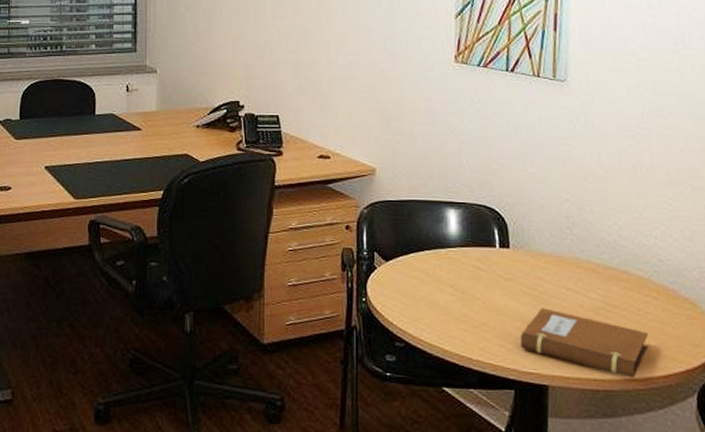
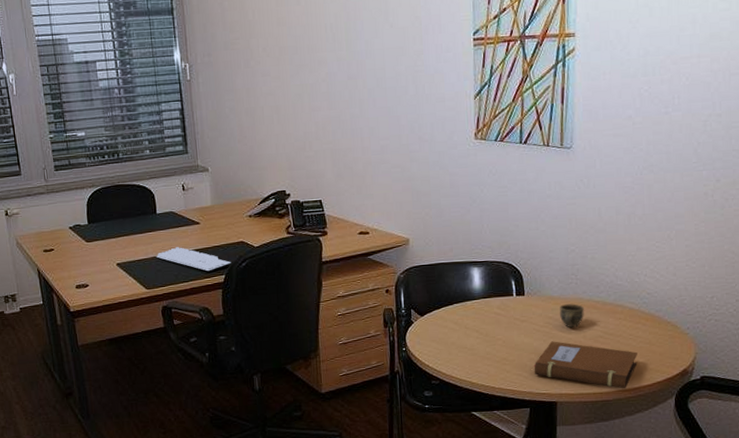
keyboard: none [89,154,172,185] -> present [156,247,231,272]
cup: none [552,263,582,293] -> present [560,304,584,327]

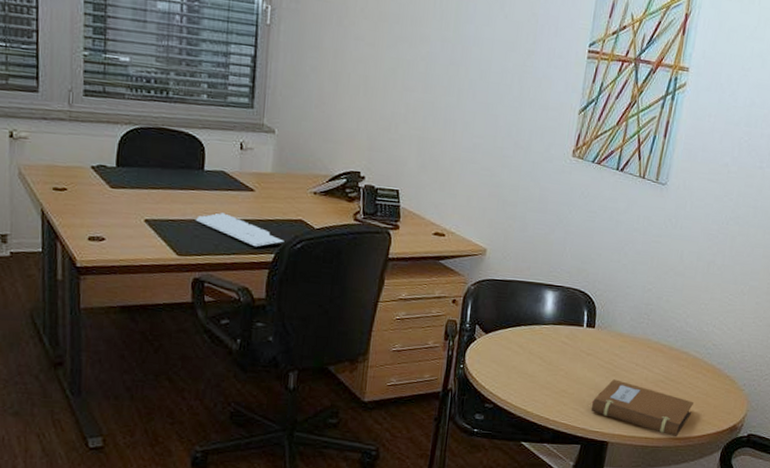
cup: present [560,304,584,327] -> none [626,343,651,368]

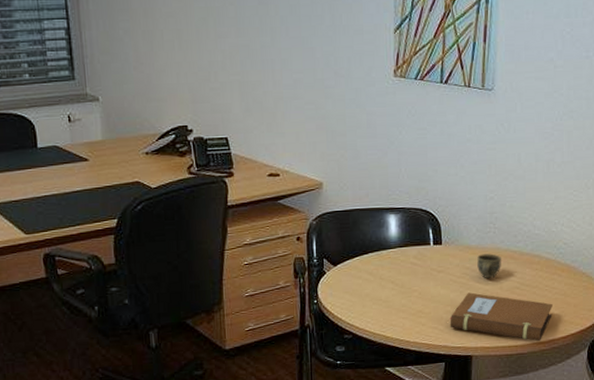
keyboard: present [195,213,285,248] -> none [36,186,125,215]
cup: none [626,343,651,368] -> present [477,253,501,278]

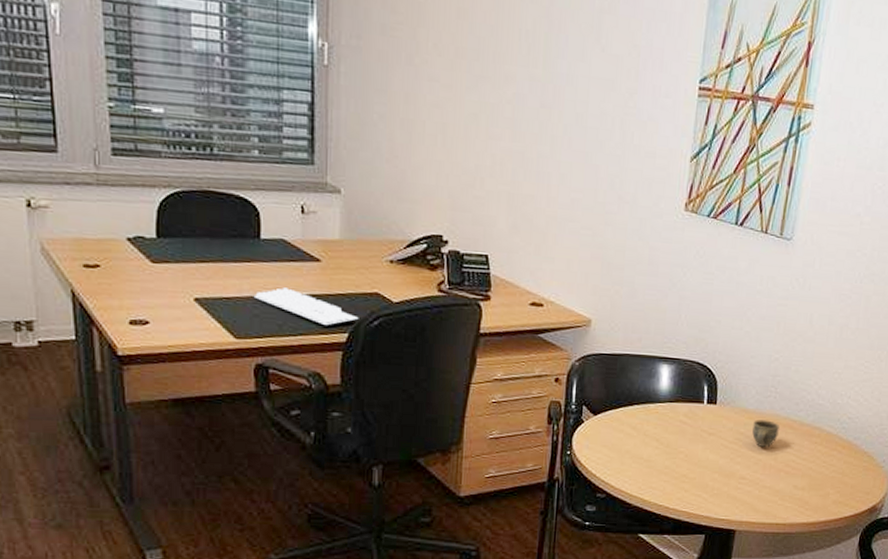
keyboard: none [36,186,125,215] -> present [253,287,359,327]
notebook: present [449,292,553,342] -> none [715,460,828,522]

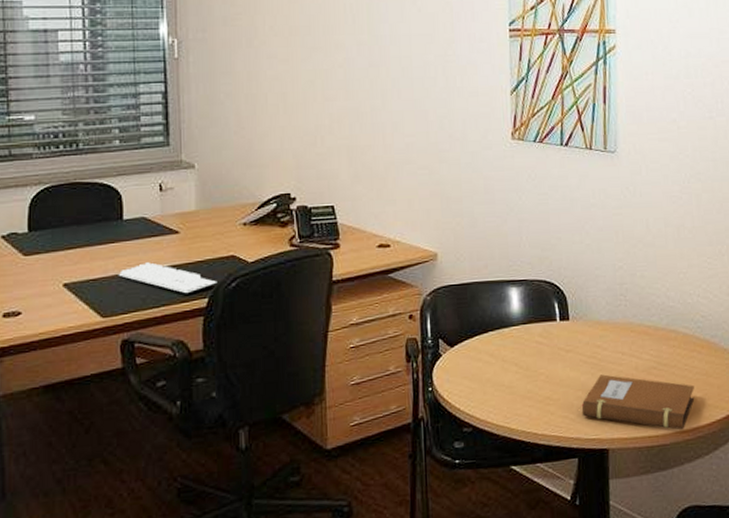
notebook: none [715,460,828,522] -> present [581,374,695,430]
cup: present [752,420,779,447] -> none [608,329,635,358]

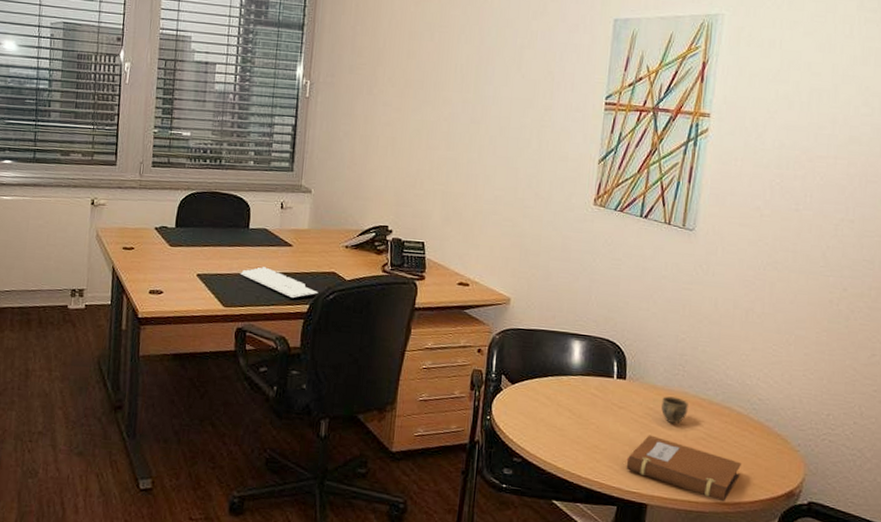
cup: none [608,329,635,358] -> present [661,396,688,424]

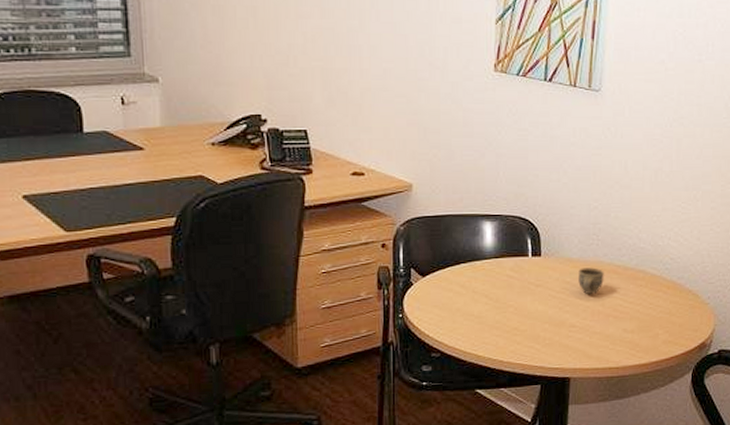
keyboard: present [240,267,318,299] -> none [80,178,185,212]
notebook: present [626,435,741,502] -> none [547,309,657,364]

